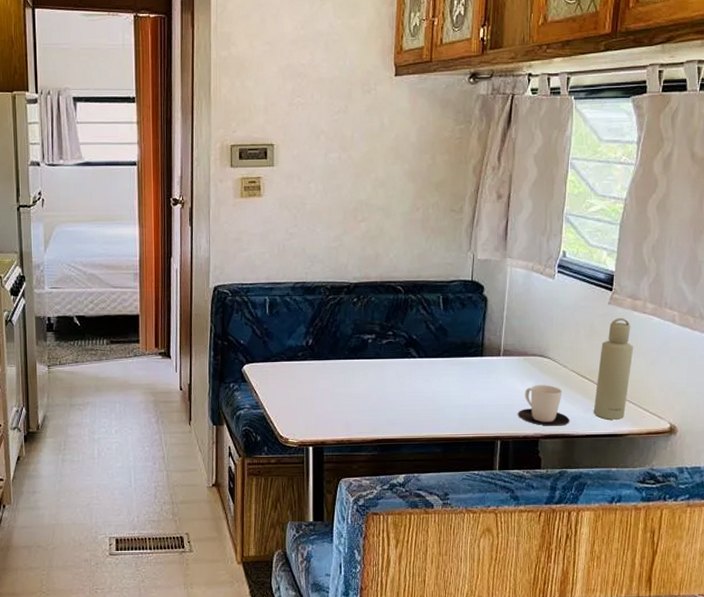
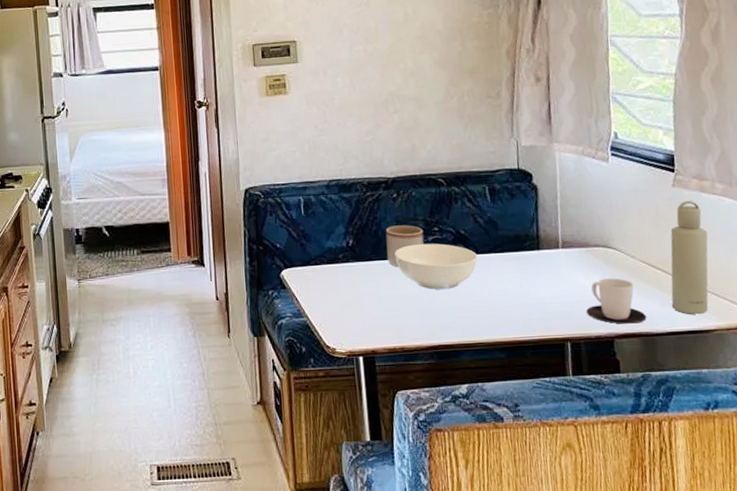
mug: none [342,328,379,368] -> present [385,225,424,268]
bowl: none [350,346,426,388] -> present [394,243,478,289]

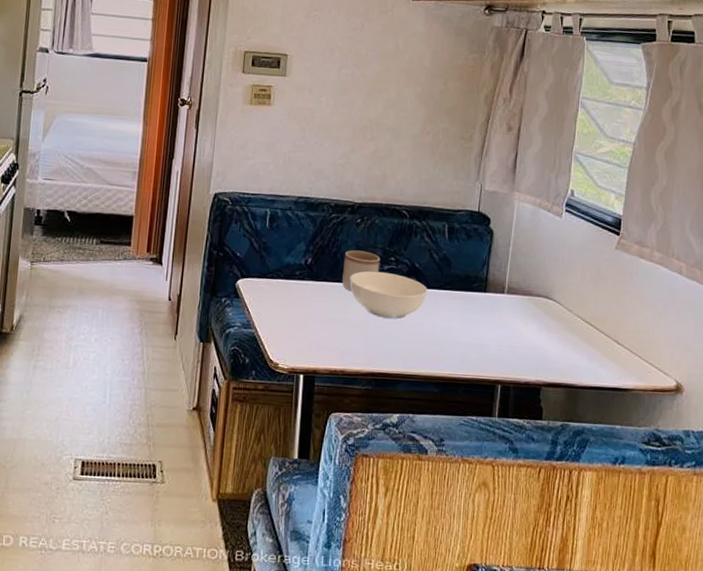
cup: present [586,278,647,324] -> none [520,328,574,374]
bottle: present [670,201,709,315] -> none [597,264,641,374]

